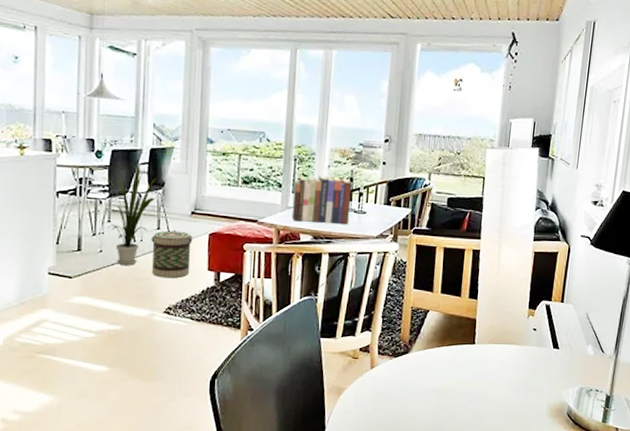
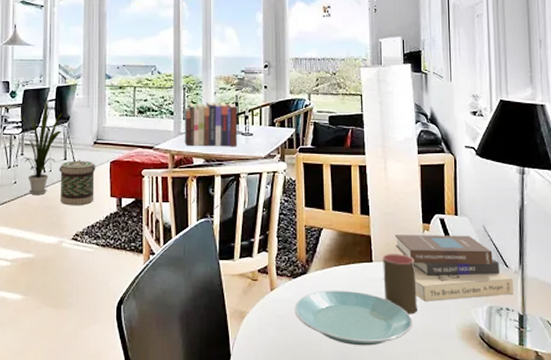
plate: none [392,369,507,421] -> present [294,290,413,346]
cup: none [482,337,516,394] -> present [383,254,417,315]
books: none [498,319,607,382] -> present [394,235,514,302]

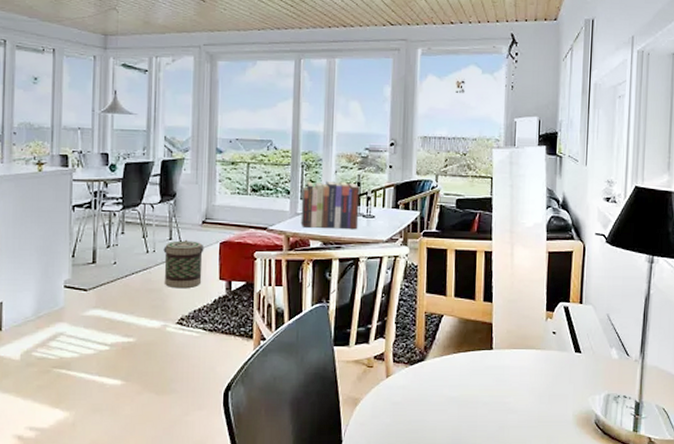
house plant: present [16,101,63,196] -> none [116,176,168,277]
plate: present [294,290,413,346] -> none [410,377,529,432]
cup: present [383,254,417,315] -> none [502,341,536,402]
books: present [394,235,514,302] -> none [516,322,633,389]

